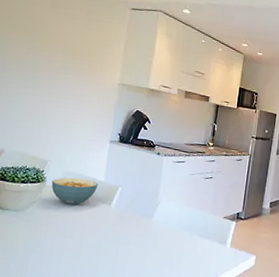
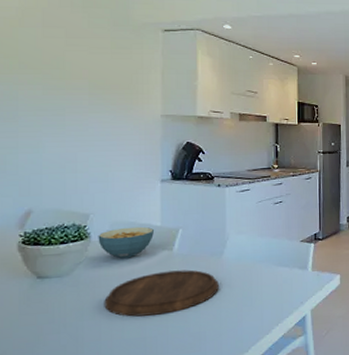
cutting board: none [48,222,146,261] -> present [104,269,219,317]

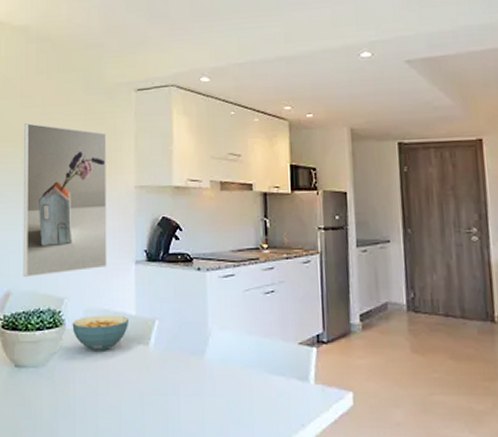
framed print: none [45,53,134,196] -> present [23,123,108,277]
cutting board: present [104,269,219,317] -> none [78,370,201,421]

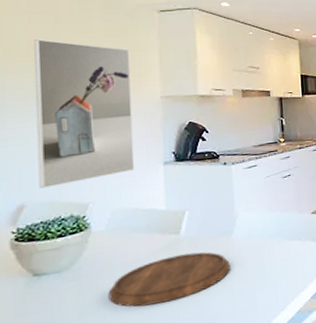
cereal bowl: present [72,315,128,351] -> none [98,212,159,248]
cutting board: none [78,370,201,421] -> present [108,252,230,307]

